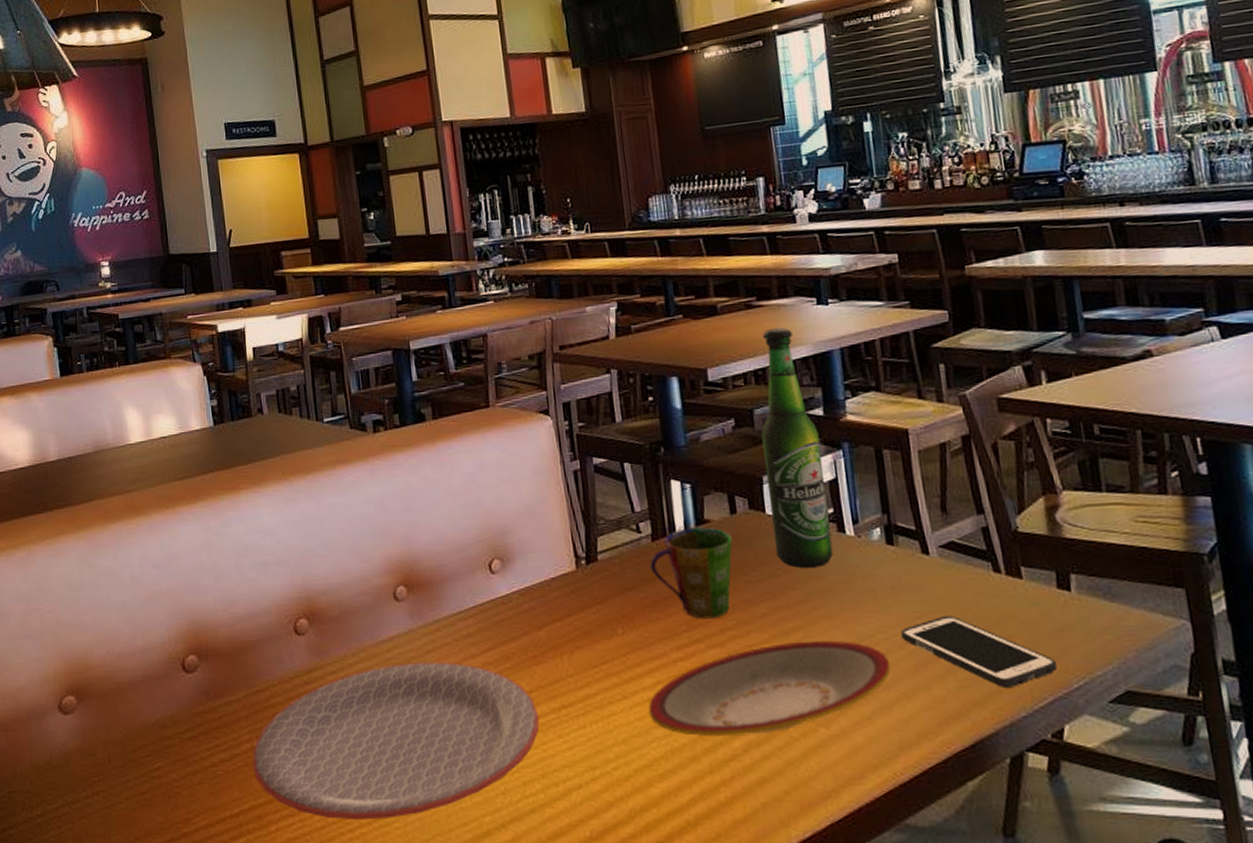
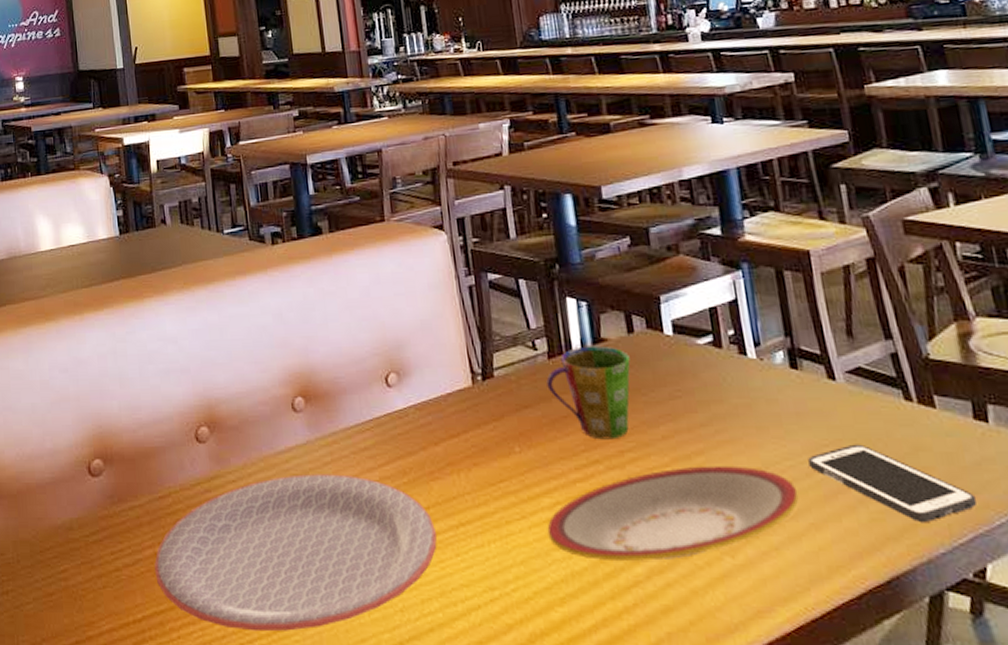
beer bottle: present [761,327,834,569] -> none [657,145,735,392]

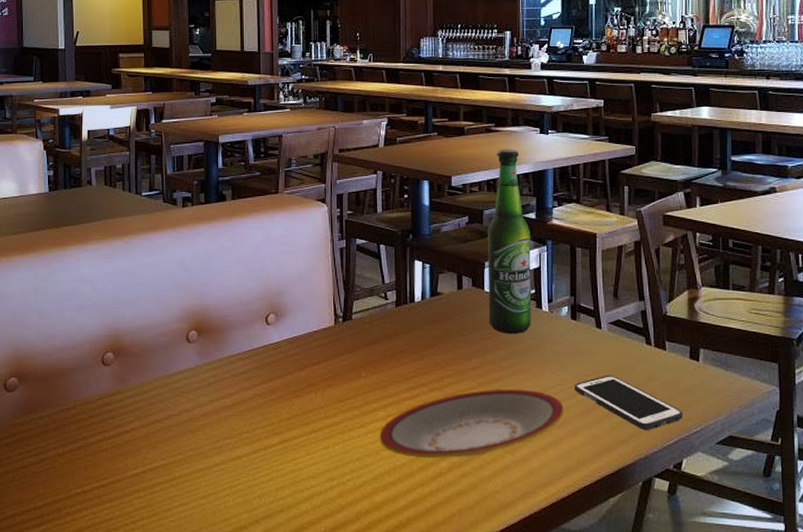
plate: present [154,474,437,632] -> none [57,392,294,514]
cup: present [546,345,631,440] -> none [392,298,457,369]
beer bottle: none [657,145,735,392] -> present [487,149,531,335]

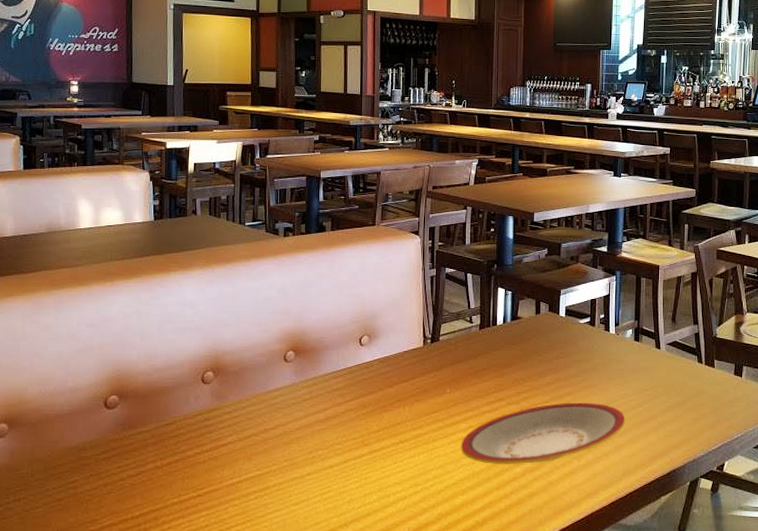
beer bottle: present [487,149,531,335] -> none [562,189,602,354]
cell phone: present [575,375,684,430] -> none [635,389,727,437]

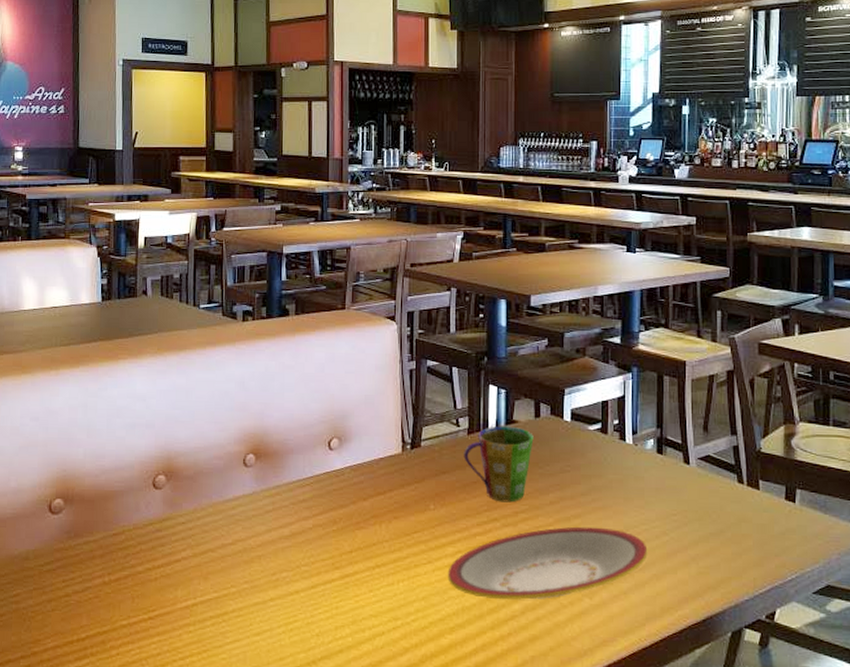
cup: none [476,321,534,385] -> present [464,426,534,503]

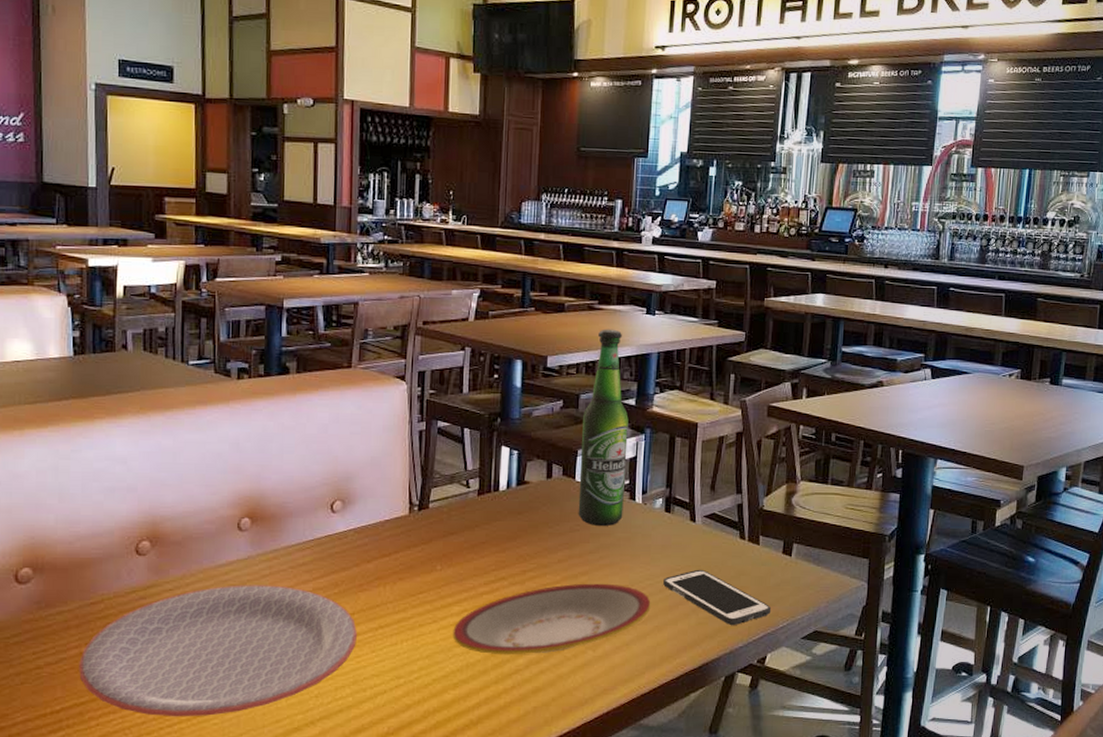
plate: none [102,520,356,650] -> present [79,585,358,717]
cup: present [464,426,534,503] -> none [473,486,545,562]
beer bottle: none [567,267,615,468] -> present [578,329,629,527]
cell phone: none [659,514,778,576] -> present [663,569,772,625]

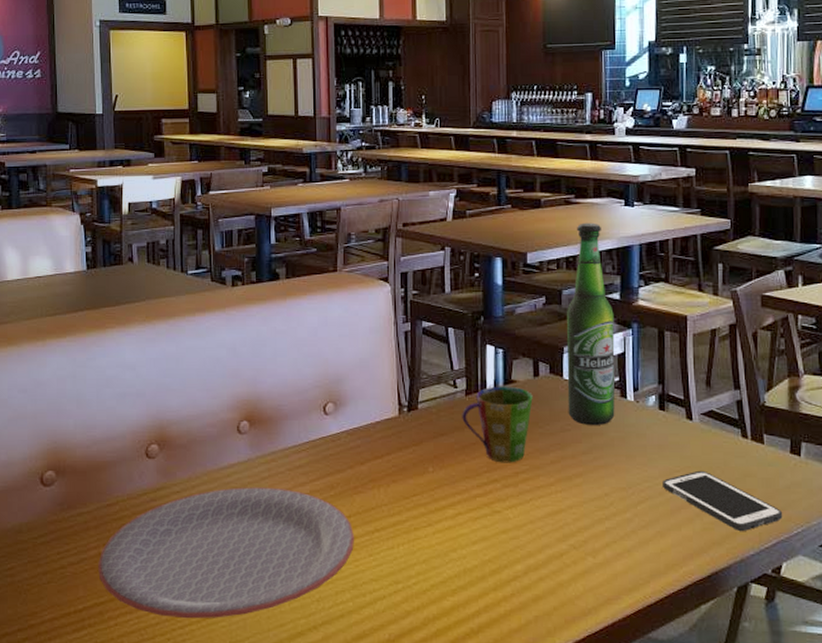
plate: present [452,583,651,654] -> none [448,485,651,560]
cup: none [473,486,545,562] -> present [462,386,533,463]

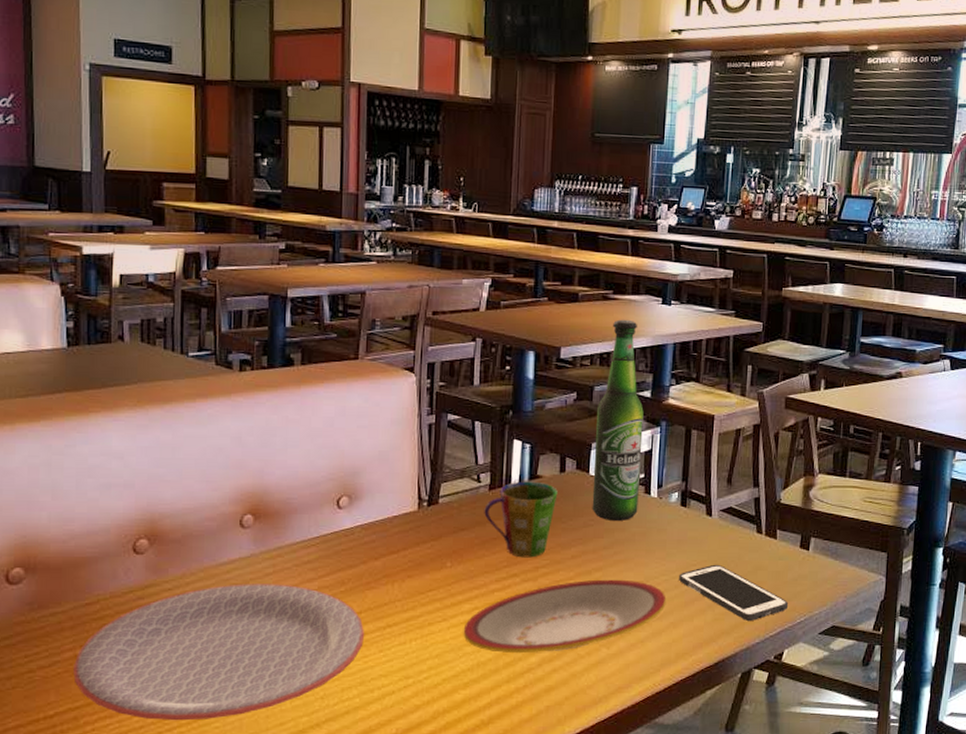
plate: none [448,485,651,560] -> present [463,579,666,653]

